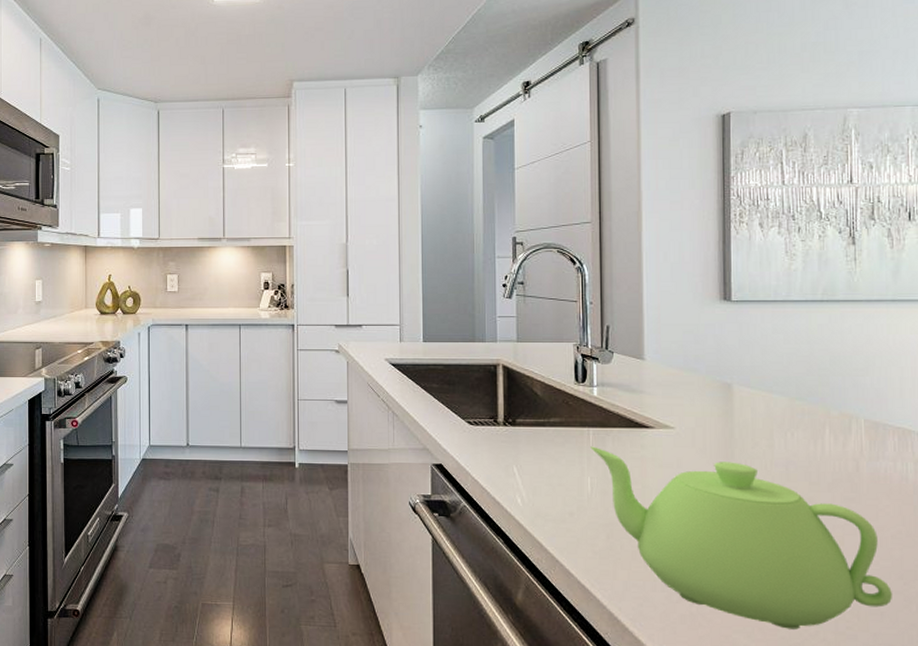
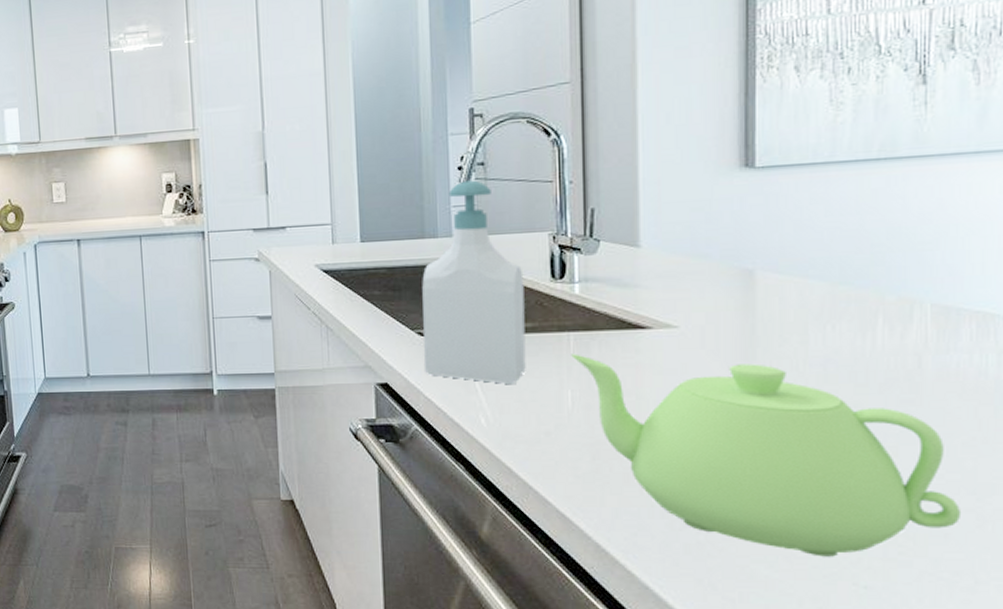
soap bottle: none [472,296,555,471] -> present [422,180,526,385]

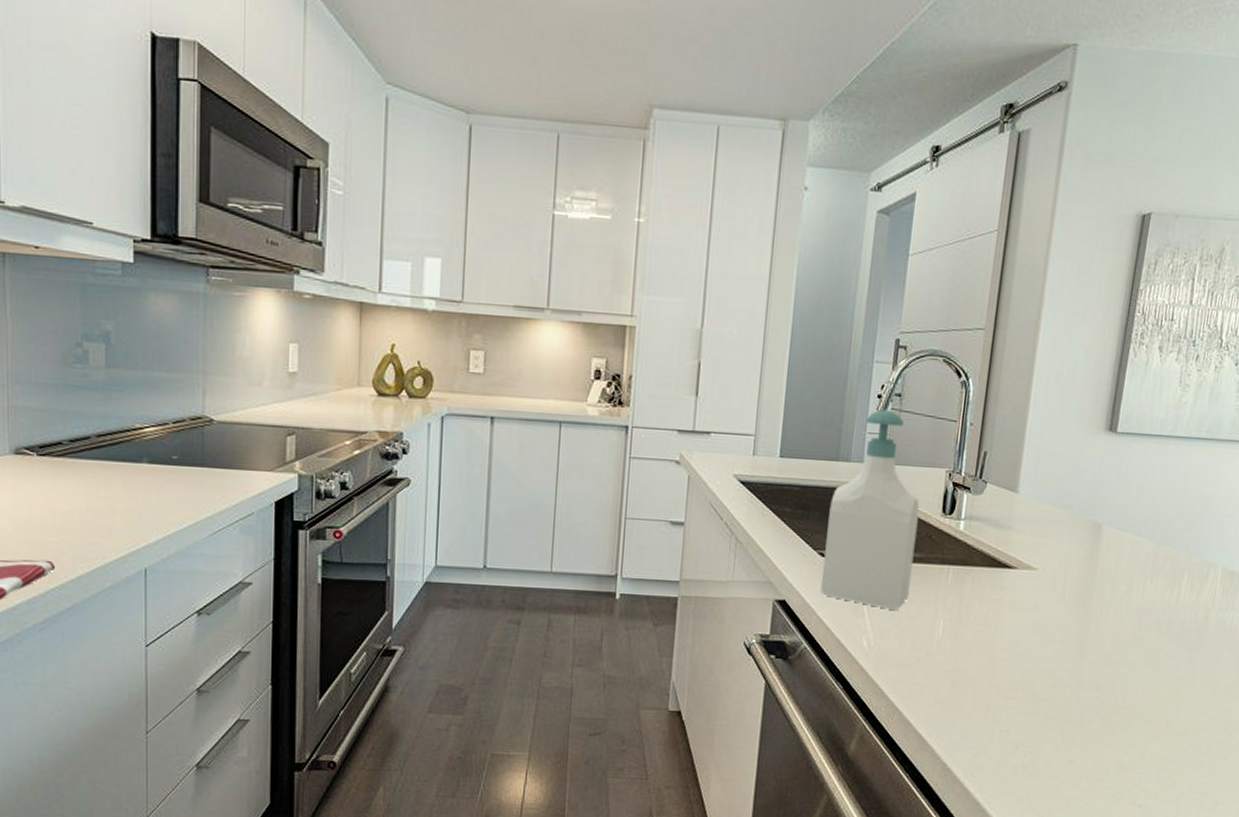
teapot: present [571,354,960,557] -> none [948,586,1215,779]

